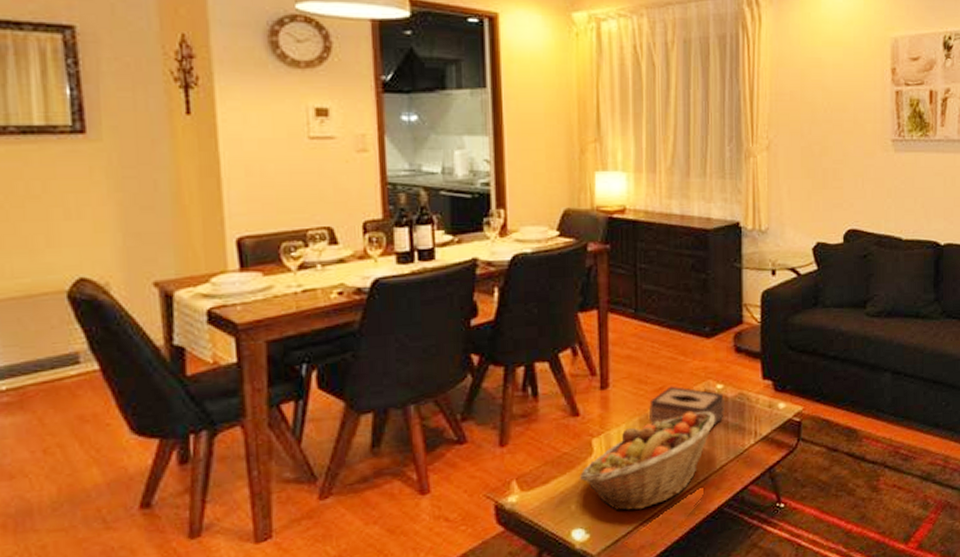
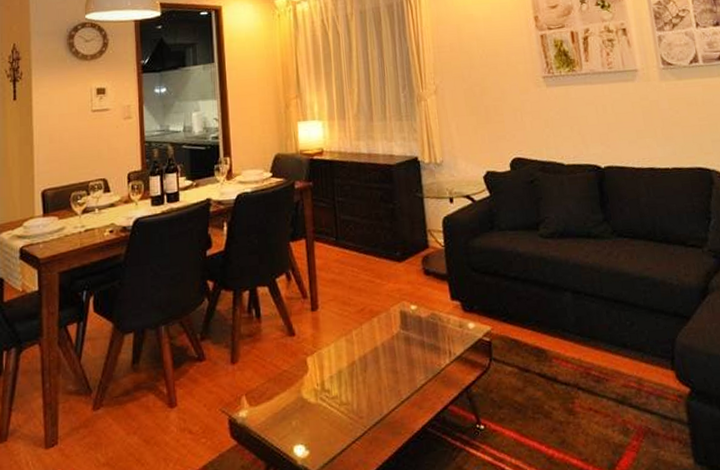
fruit basket: present [580,411,716,512] -> none [298,331,413,429]
tissue box: present [649,385,724,426] -> none [353,307,420,345]

